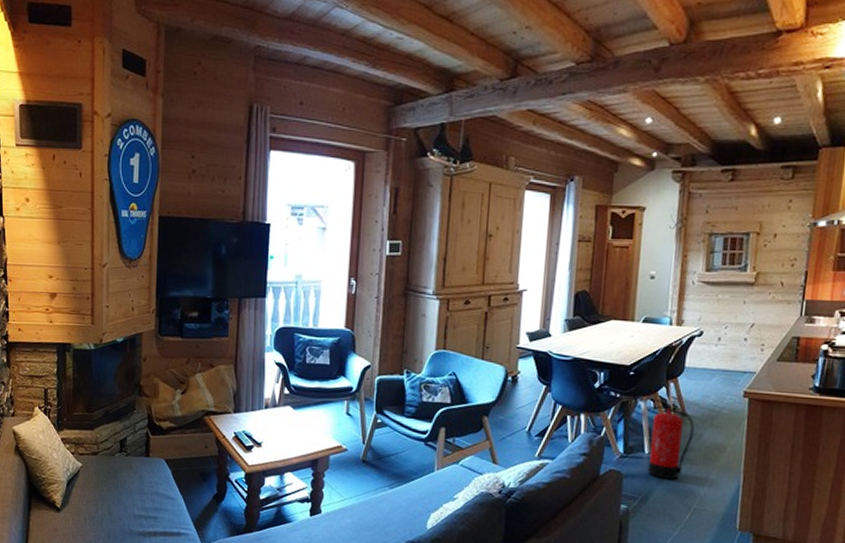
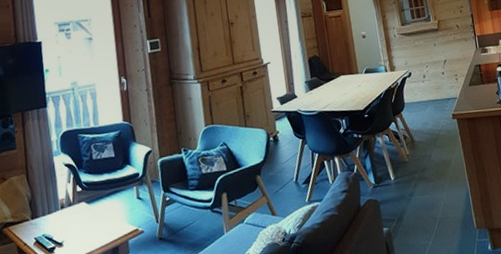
fire extinguisher: present [647,398,695,479] -> none [385,132,425,199]

